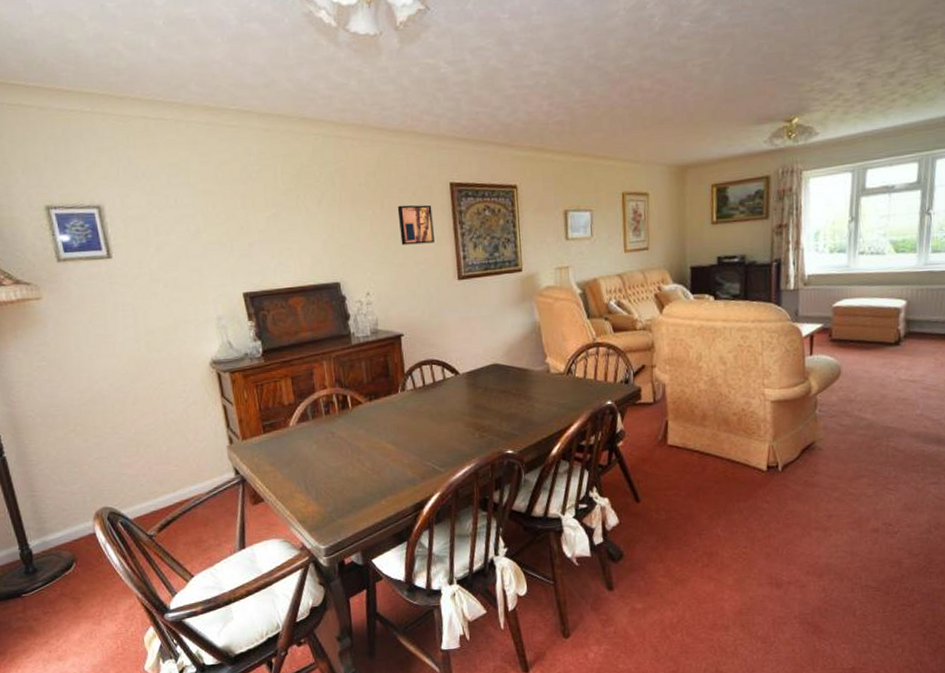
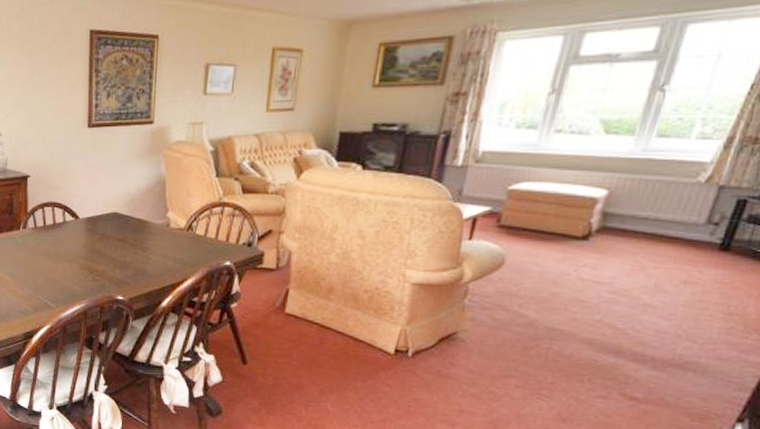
wall art: present [397,204,434,246] -> none [36,50,70,90]

